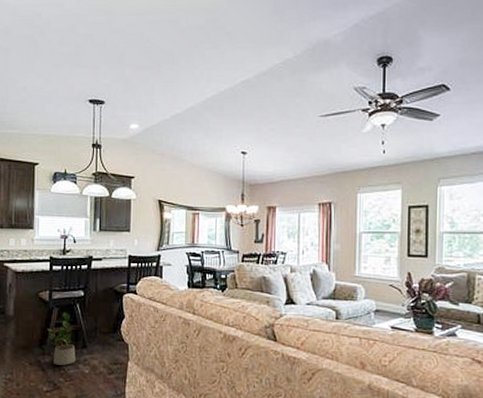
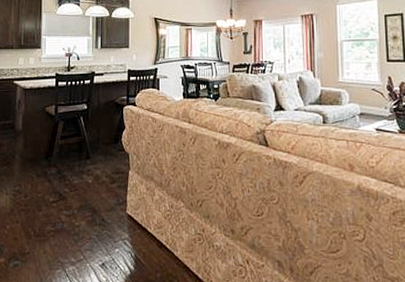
potted plant: present [48,312,76,365] -> none [54,125,80,176]

